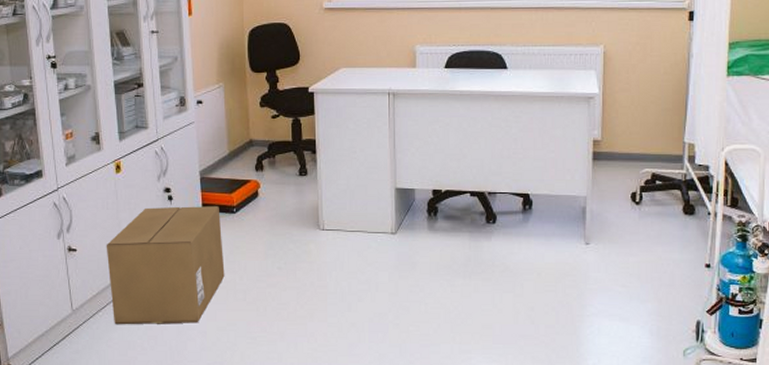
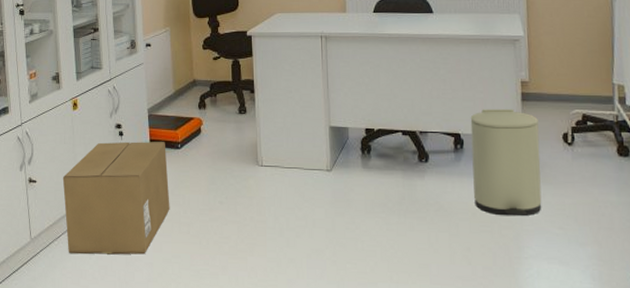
pedal bin: none [540,168,608,276] -> present [470,108,542,217]

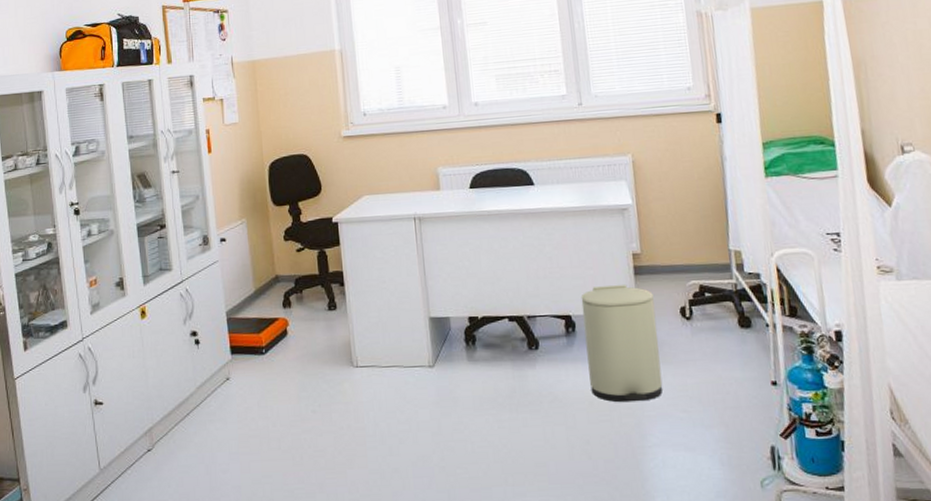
box: present [62,141,170,255] -> none [133,348,257,483]

